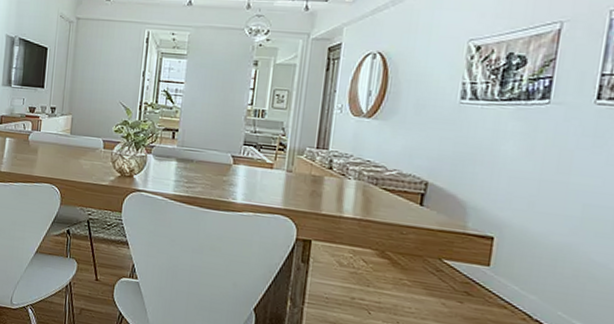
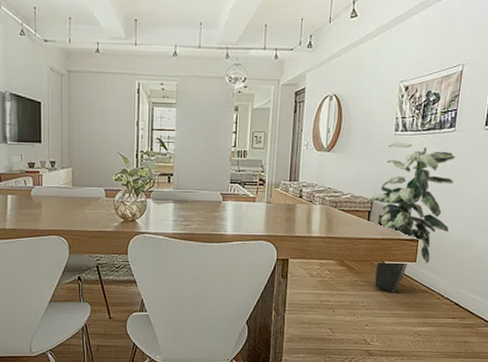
indoor plant: none [421,112,551,303] -> present [368,142,456,293]

